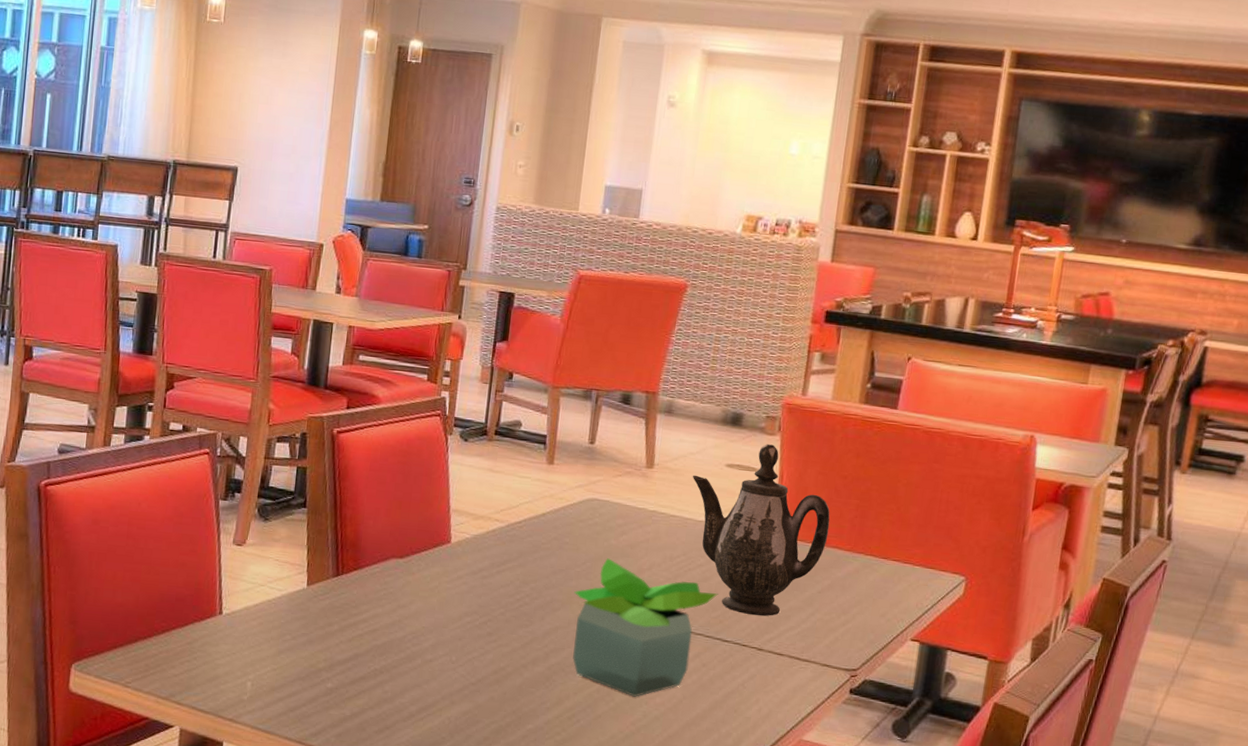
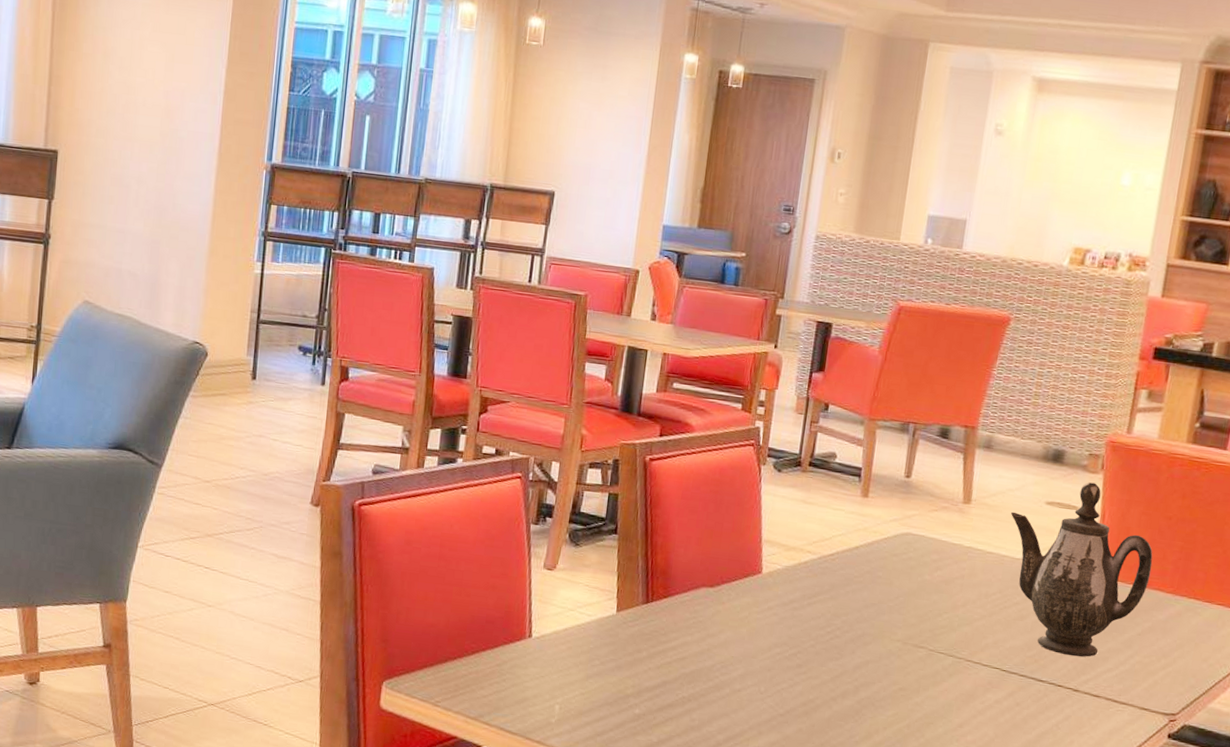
potted plant: present [573,558,718,697] -> none [883,593,1034,734]

